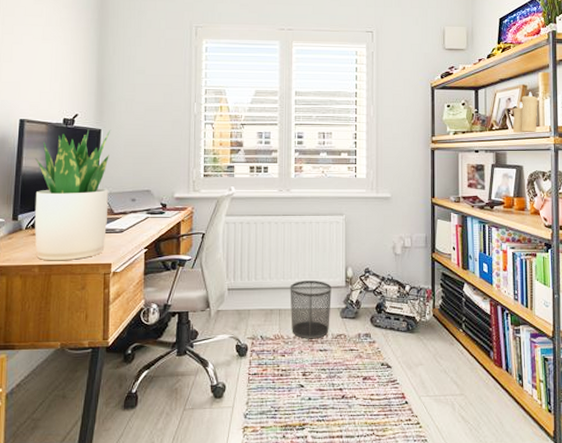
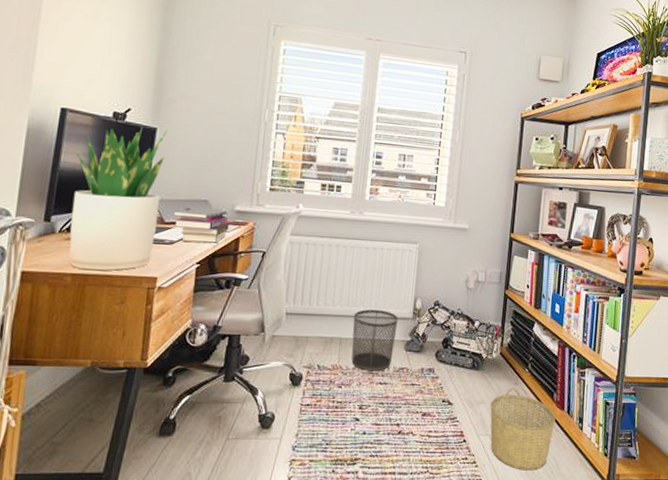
books: none [122,198,171,230] -> present [174,208,230,243]
basket: none [428,347,495,430] -> present [490,387,556,471]
candle: present [513,92,538,133] -> none [599,132,627,175]

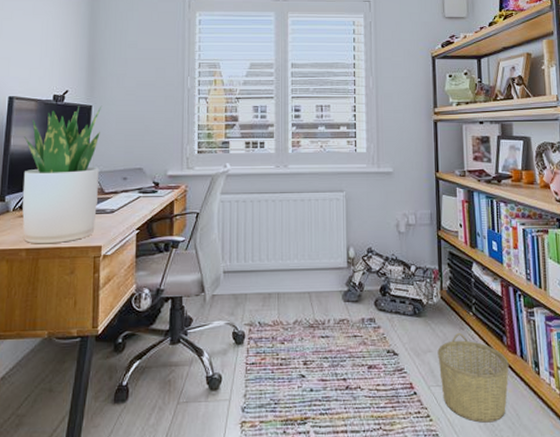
books: present [174,208,230,243] -> none [113,176,164,210]
waste bin: present [351,309,398,371] -> none [288,262,333,325]

